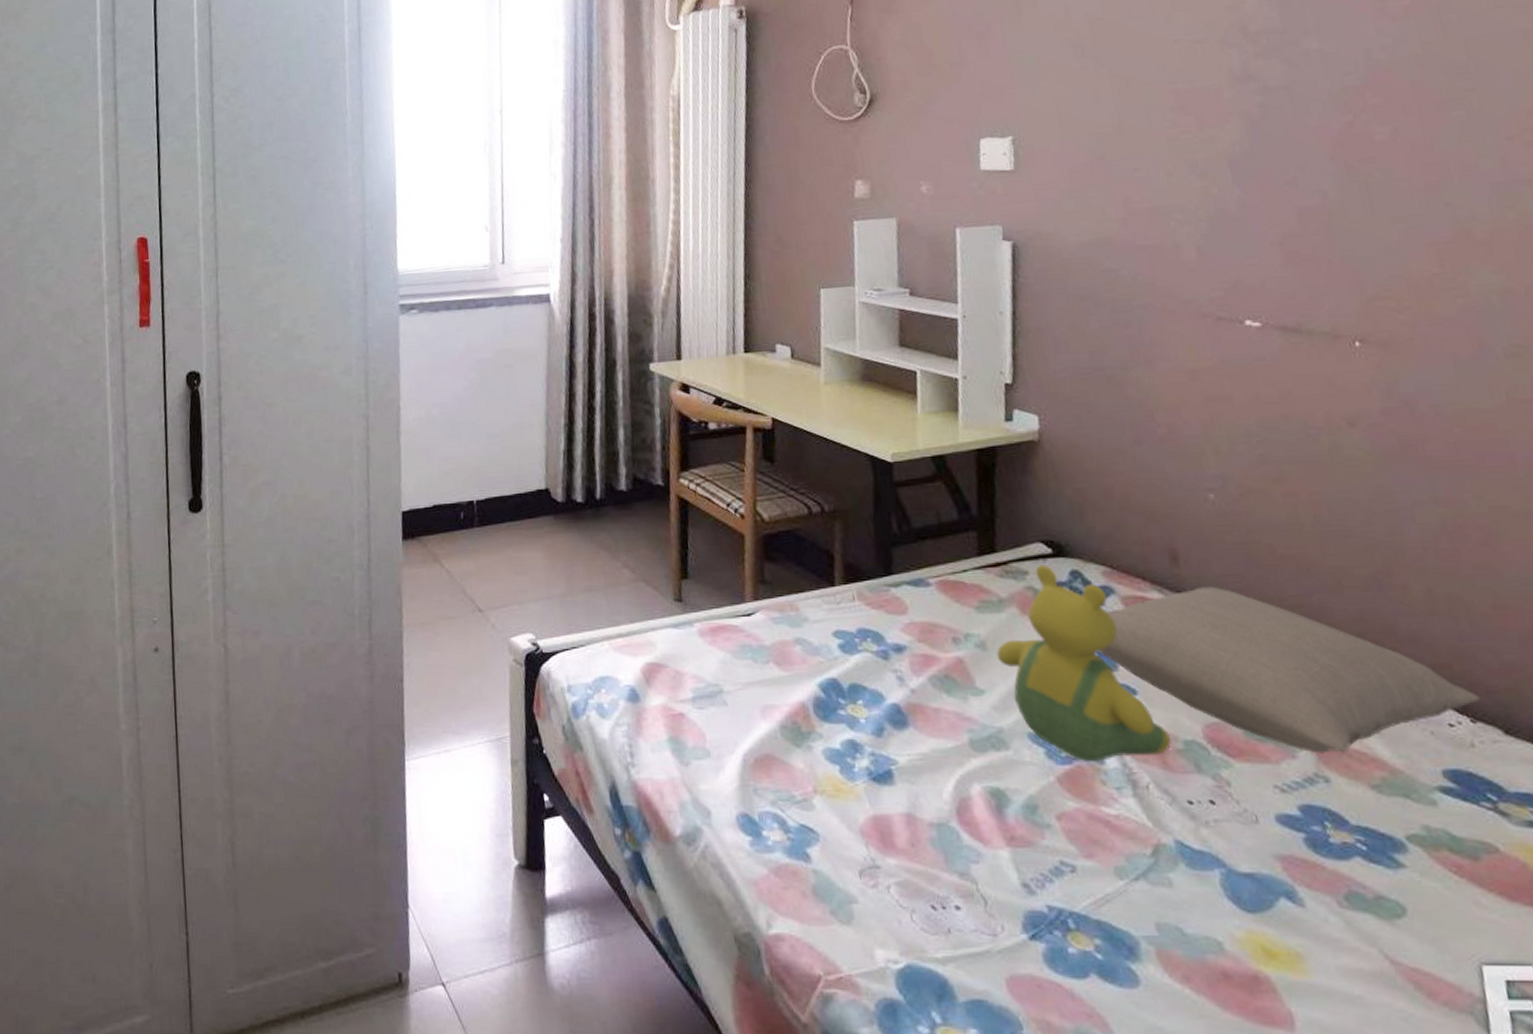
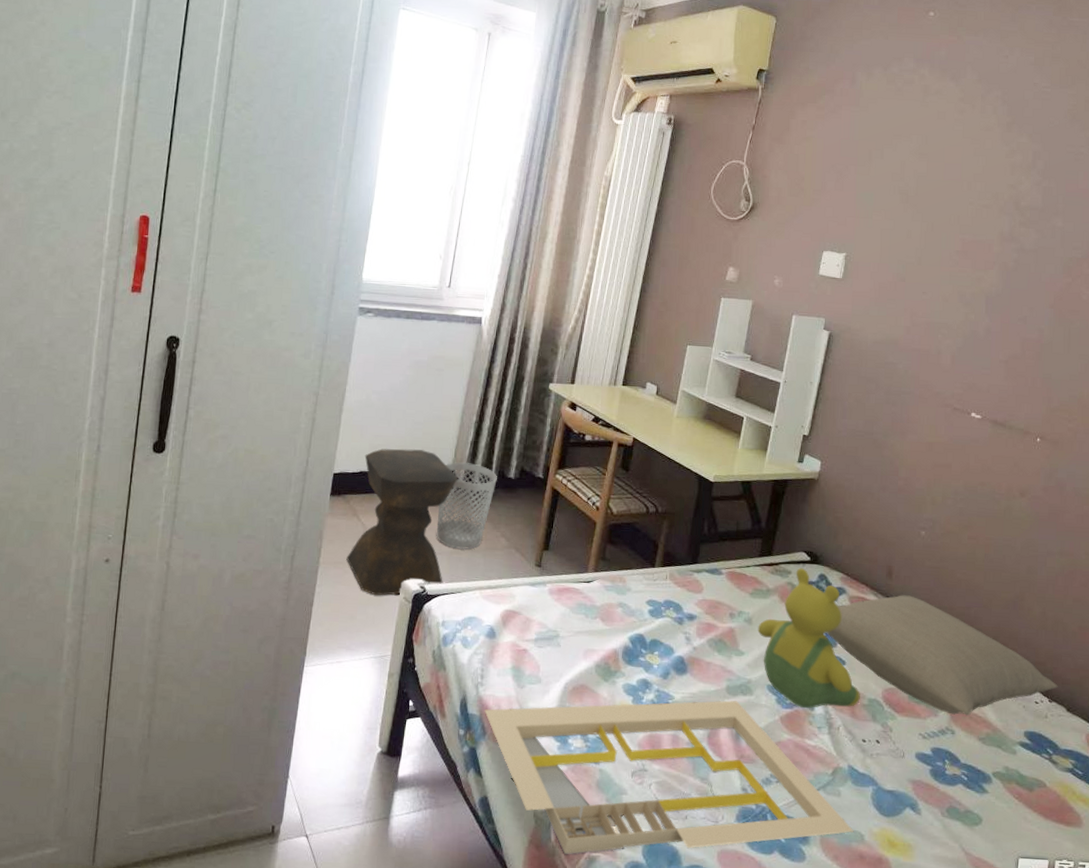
stool: none [434,469,560,661] -> present [346,448,458,596]
wastebasket: none [537,478,605,590] -> present [436,462,497,550]
serving tray: none [642,759,1206,994] -> present [484,700,854,855]

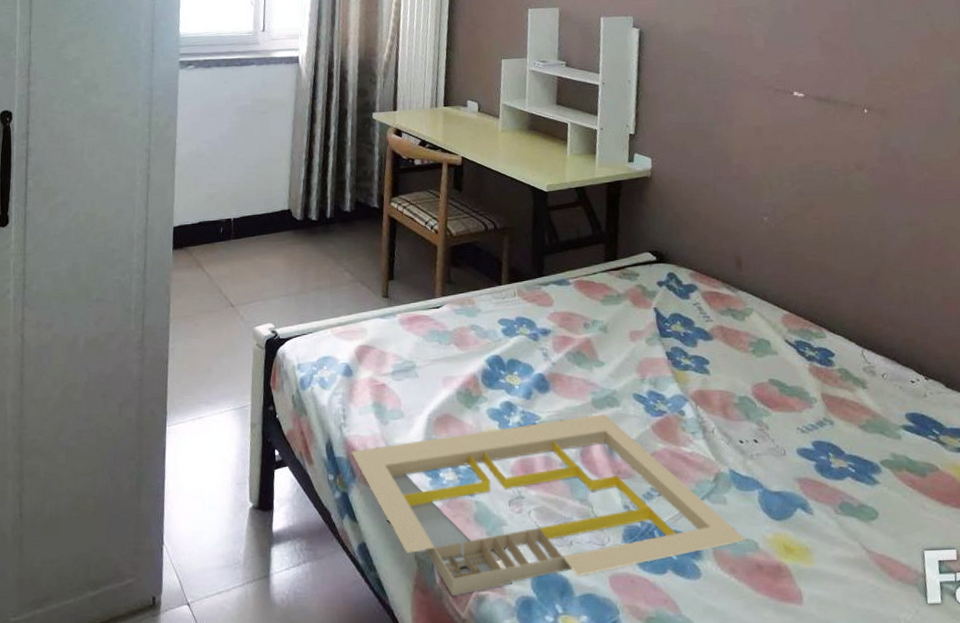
stool: present [346,448,458,596] -> none [196,193,296,346]
wastebasket: present [436,462,497,550] -> none [280,201,334,289]
teddy bear: present [757,568,860,708] -> none [614,269,730,414]
pillow: present [827,595,1058,716] -> none [685,284,932,404]

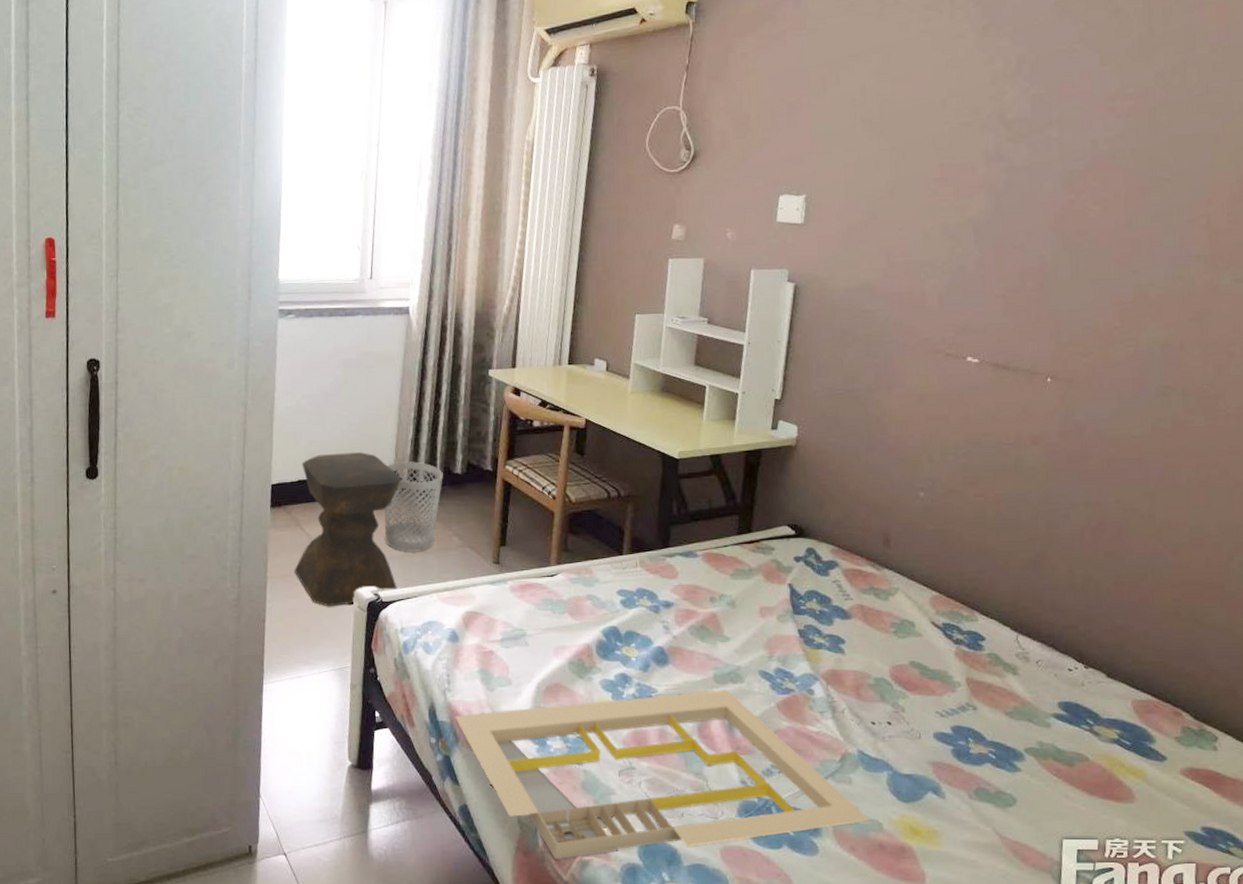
stool: none [196,193,296,346] -> present [294,452,402,607]
wastebasket: none [280,201,334,289] -> present [384,461,443,552]

